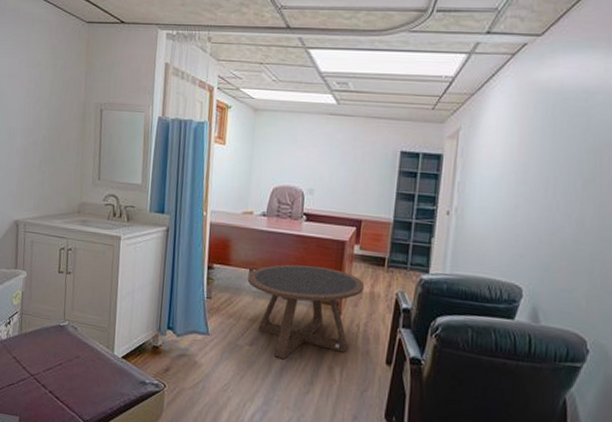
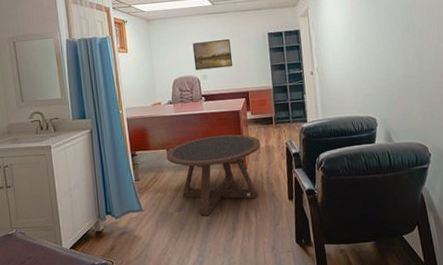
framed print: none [301,147,351,185] -> present [192,39,233,71]

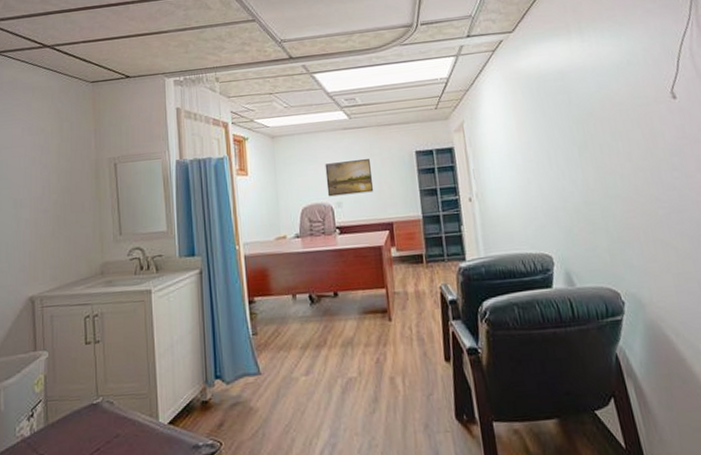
coffee table: present [166,134,261,216] -> none [291,276,409,382]

